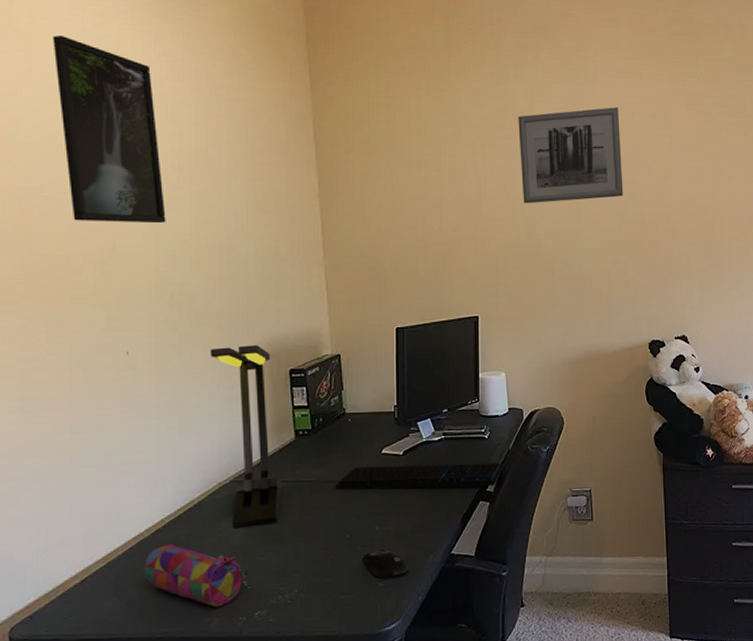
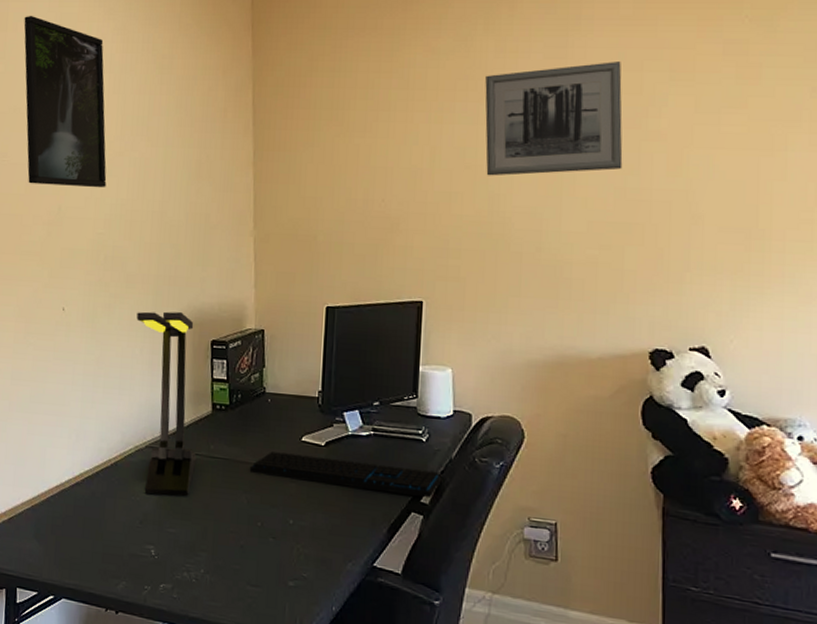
pencil case: present [144,543,249,607] -> none [61,498,157,571]
computer mouse: present [361,549,410,578] -> none [271,544,324,579]

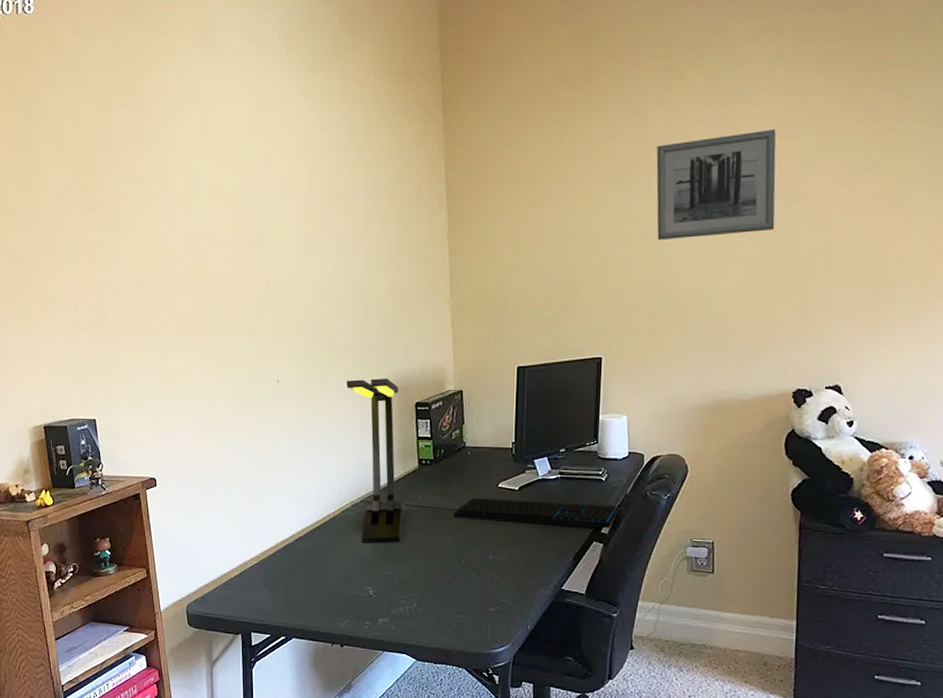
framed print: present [24,15,107,188] -> none [221,94,312,265]

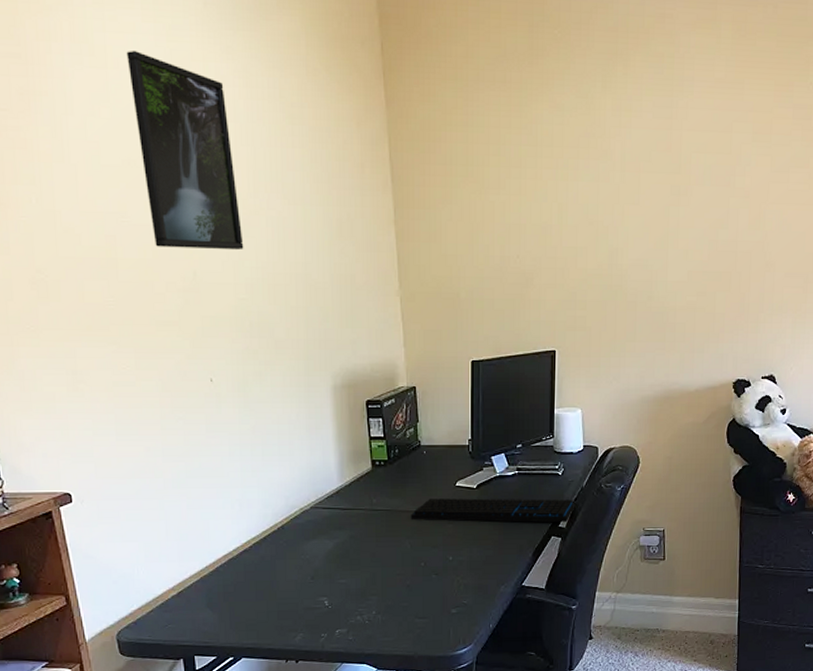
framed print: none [221,94,312,265] -> present [126,49,244,251]
desk lamp: present [346,378,407,543] -> none [290,375,361,551]
wall art: present [656,130,776,240] -> none [604,122,716,231]

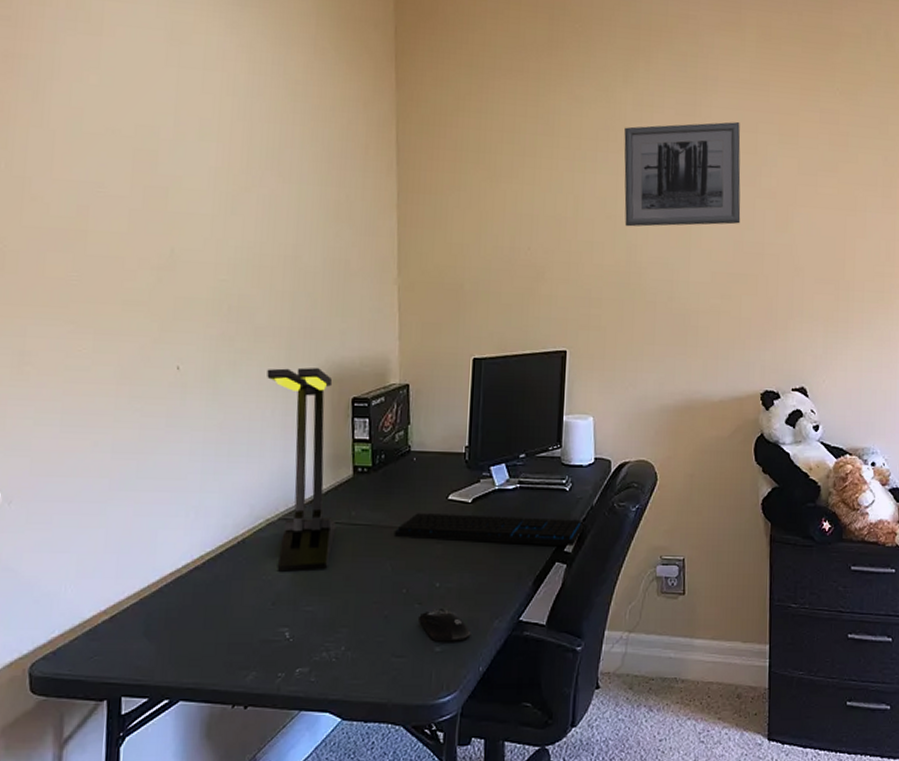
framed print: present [126,49,244,251] -> none [124,19,230,228]
desk lamp: none [290,375,361,551] -> present [267,367,337,572]
computer mouse: none [435,578,482,605] -> present [417,609,471,642]
wall art: none [604,122,716,231] -> present [624,122,741,227]

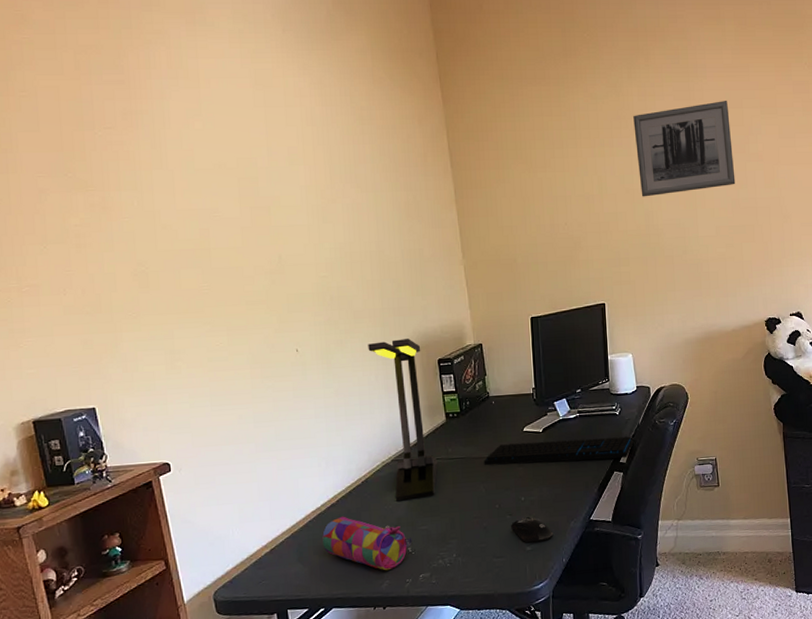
pencil case: none [178,583,292,659] -> present [322,516,413,571]

